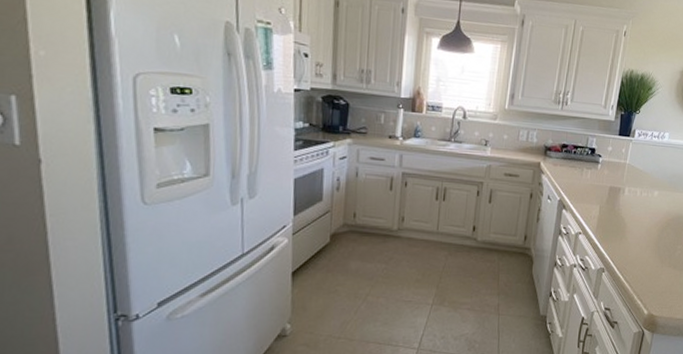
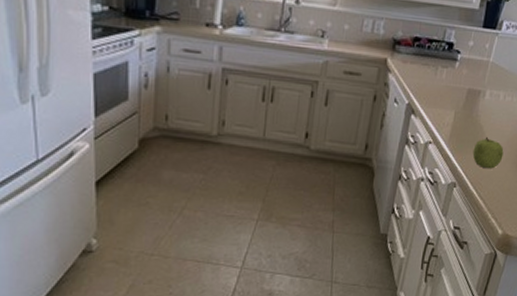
fruit: none [617,227,644,256] -> present [472,136,504,169]

